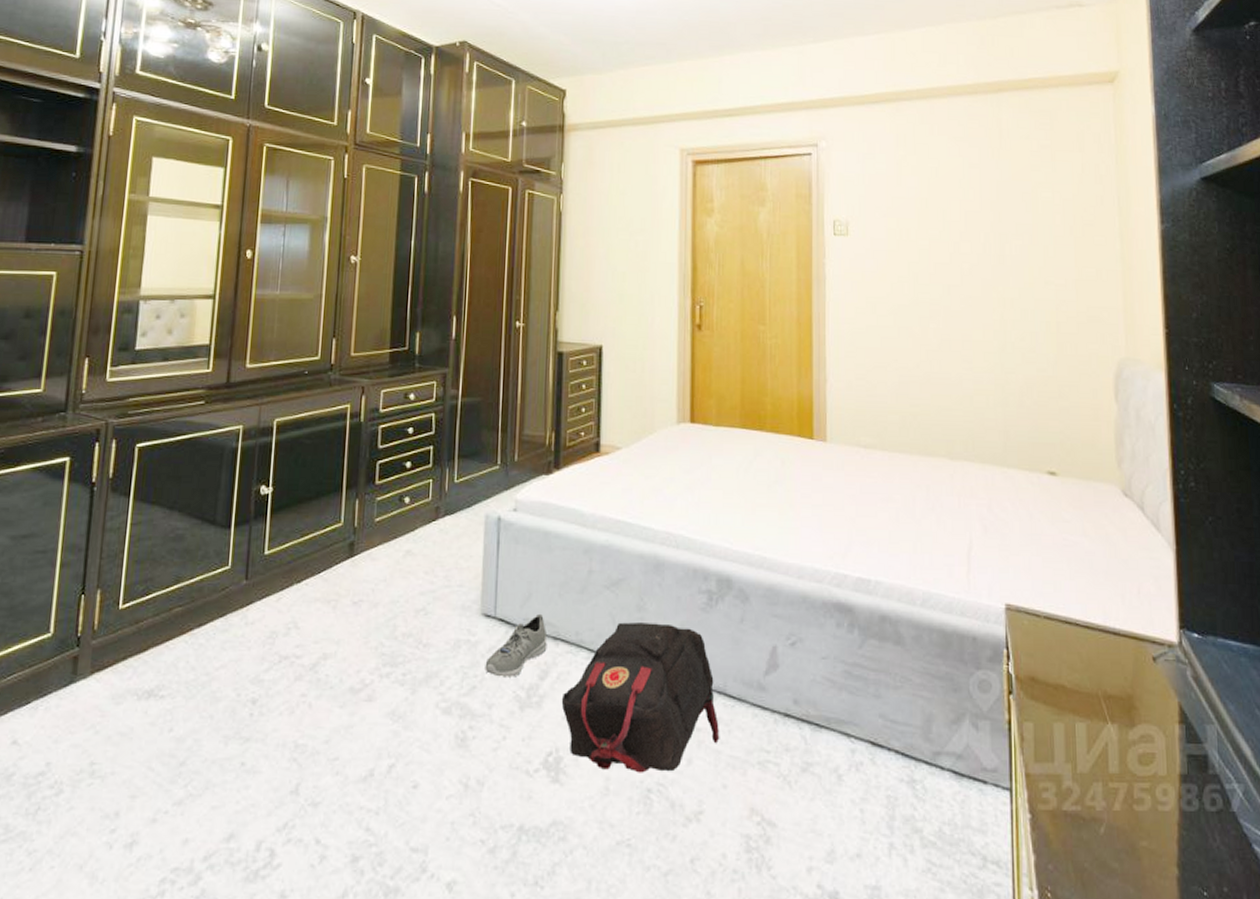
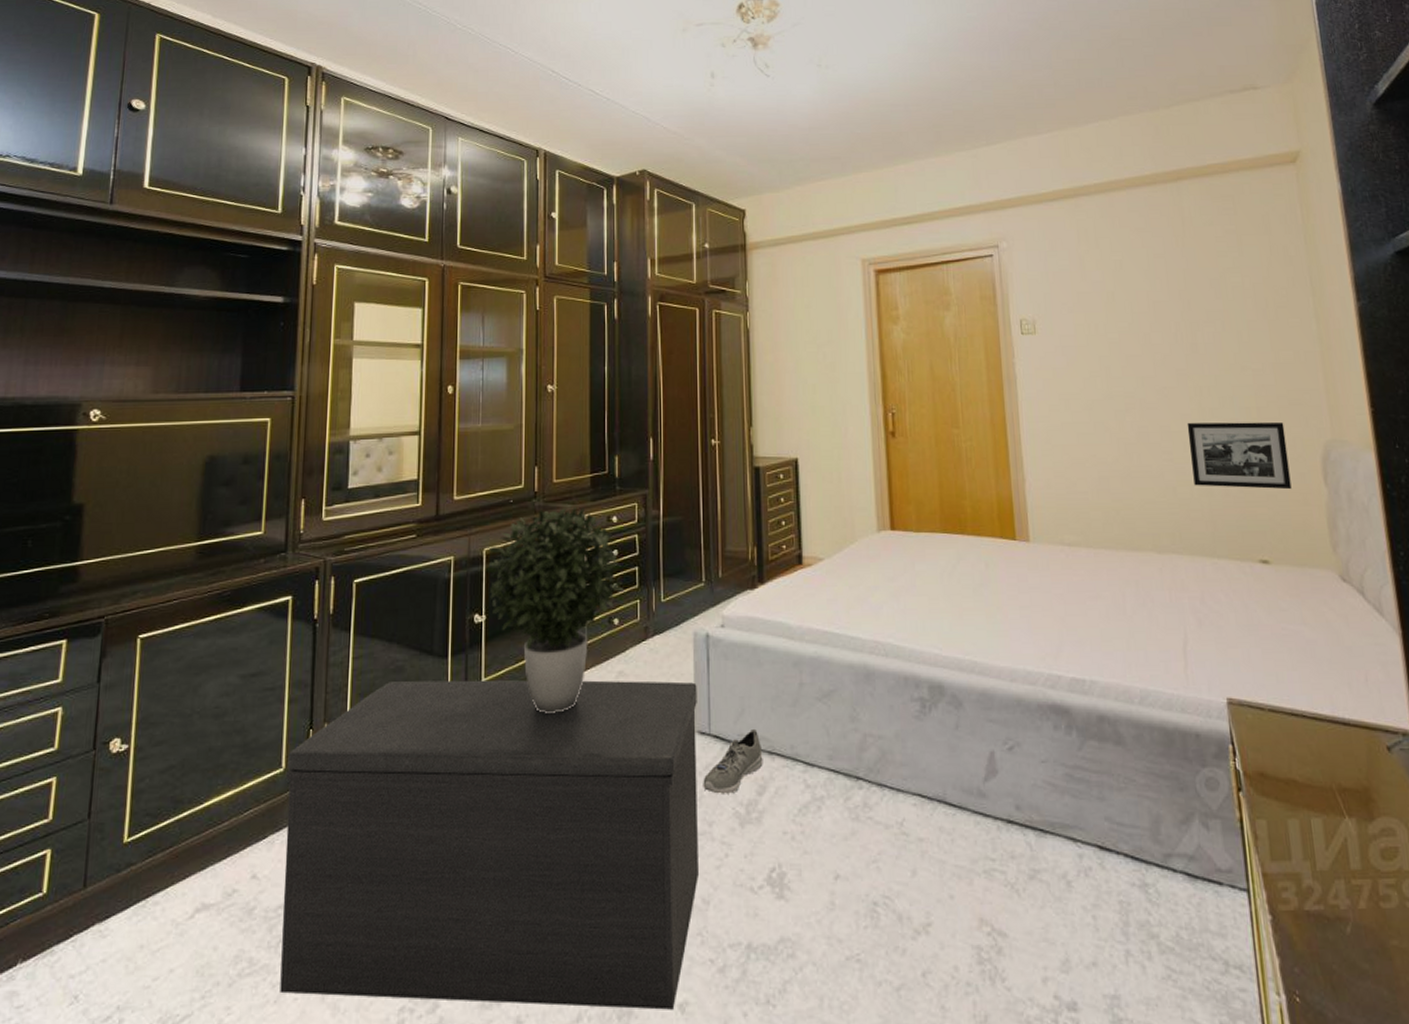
bench: none [36,550,485,888] -> present [280,680,698,1010]
potted plant: none [276,382,418,589] -> present [486,507,625,713]
backpack: present [561,622,719,773] -> none [781,733,942,886]
picture frame: none [988,332,1084,404] -> present [1187,422,1292,490]

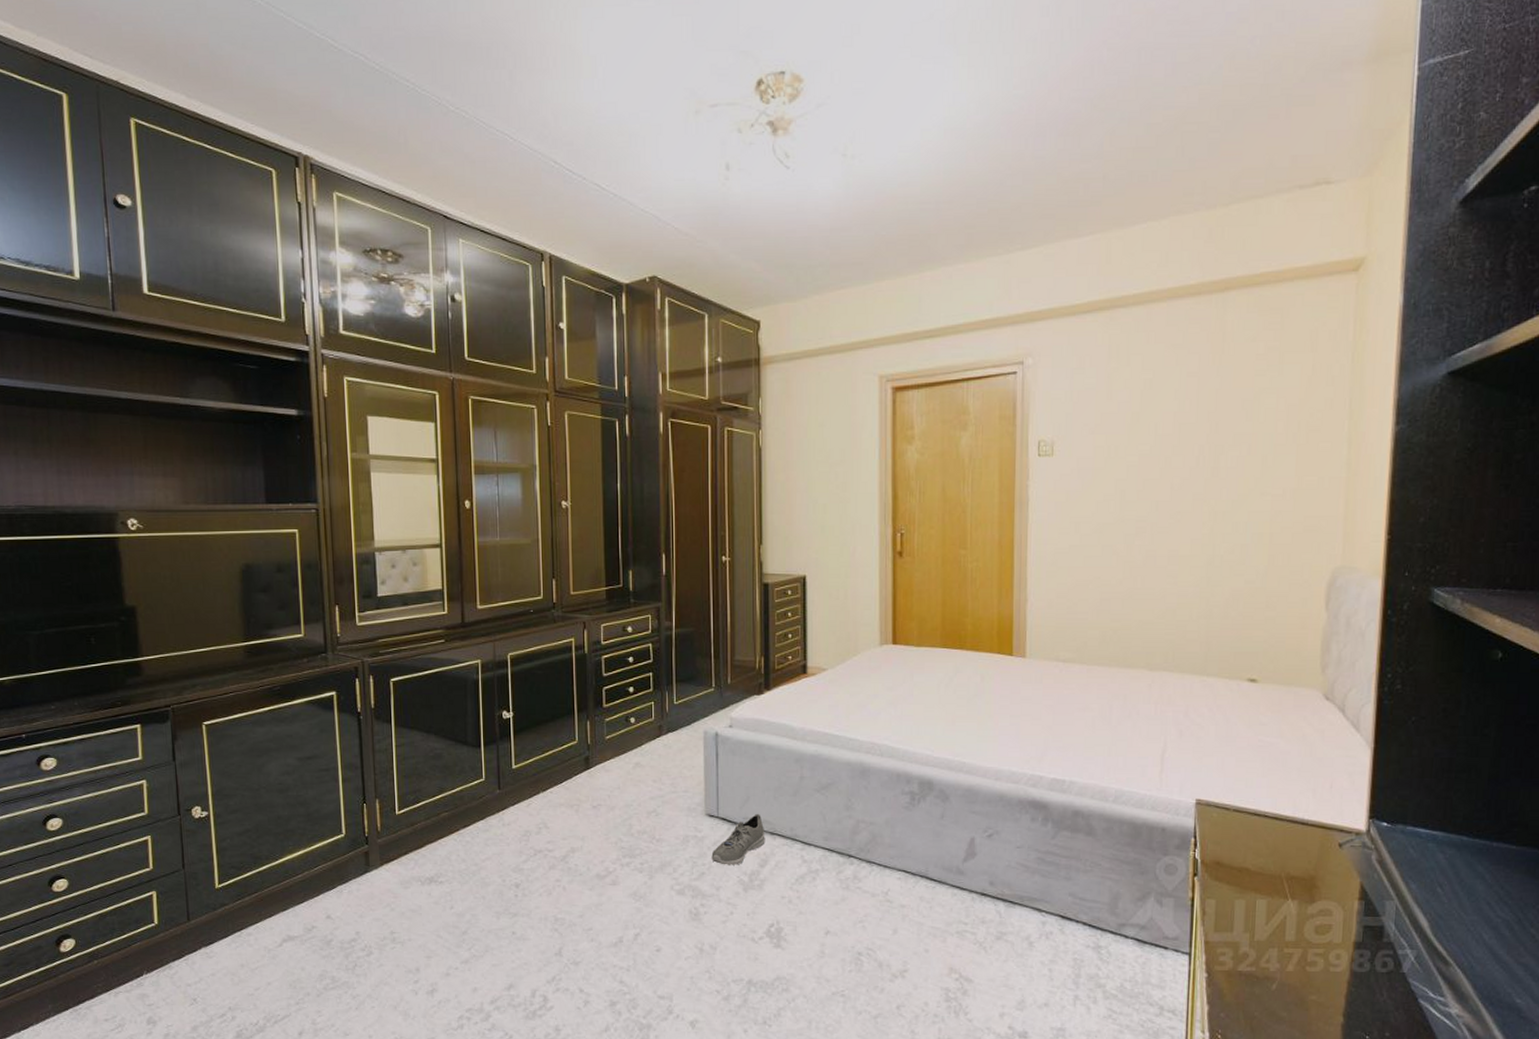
bench: present [280,680,698,1010] -> none [346,767,707,1025]
potted plant: present [486,507,625,713] -> none [511,618,640,796]
picture frame: present [1187,422,1292,490] -> none [1194,547,1295,614]

